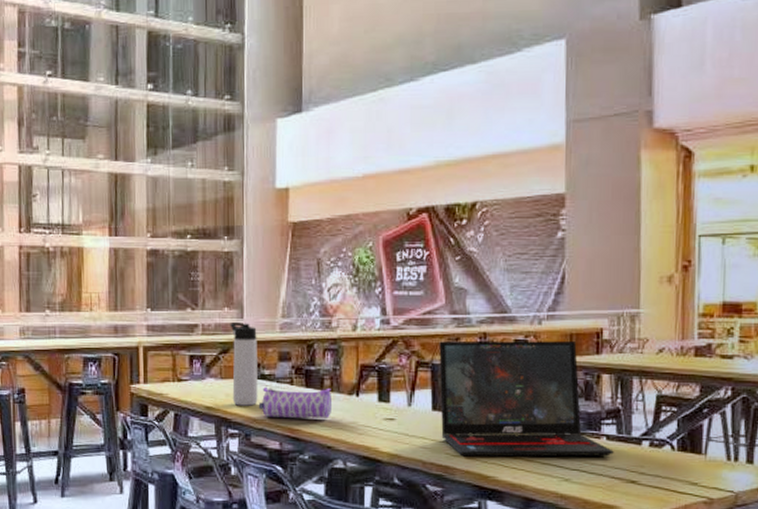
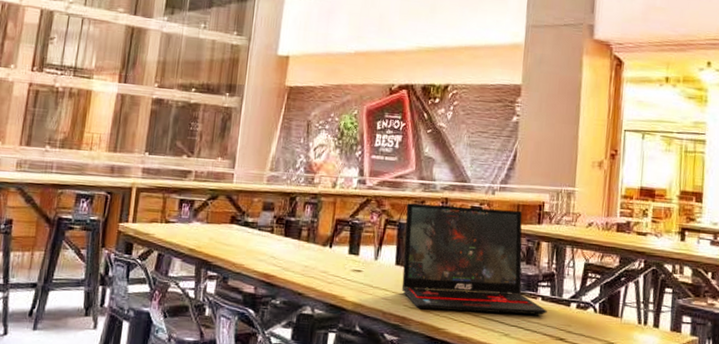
thermos bottle: present [230,323,258,406] -> none [215,172,246,251]
pencil case: present [258,386,331,420] -> none [238,233,308,268]

